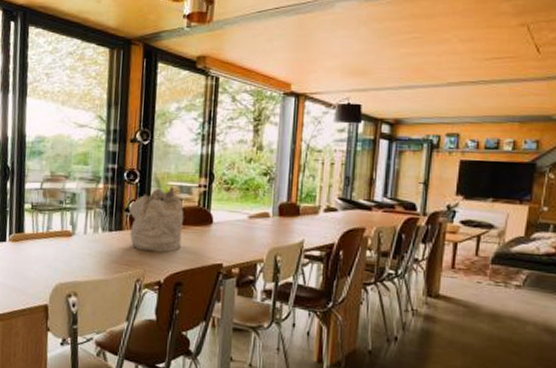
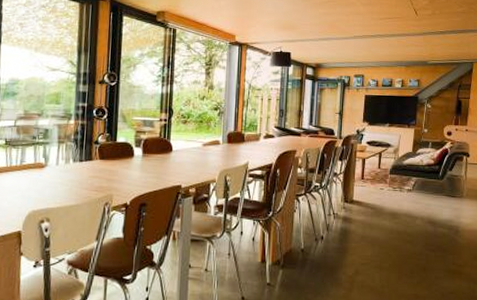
mineral sample: present [129,186,184,253] -> none [98,120,148,179]

